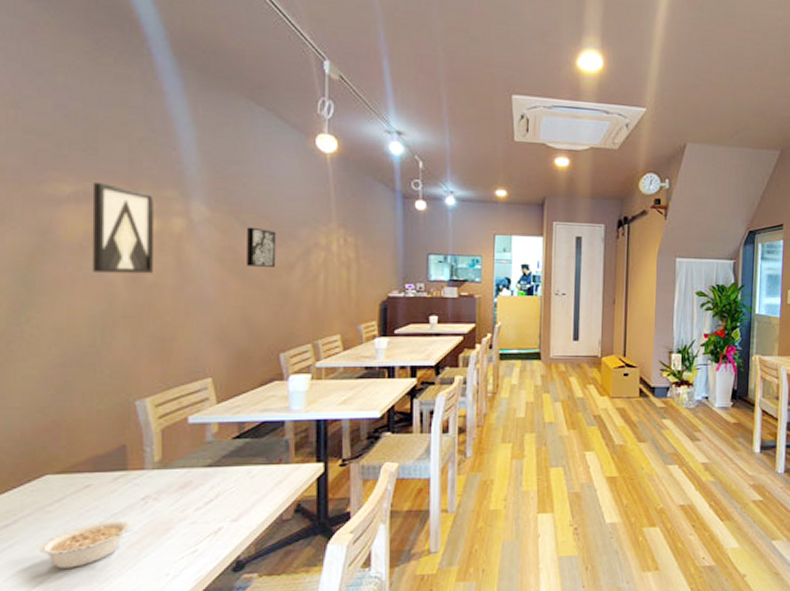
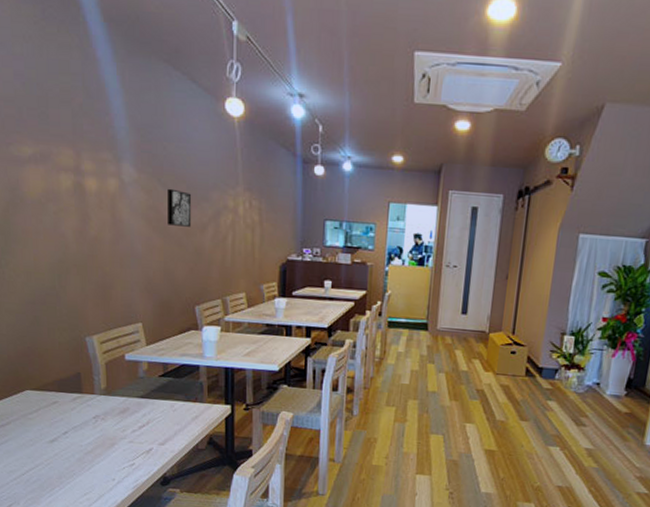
legume: present [39,520,134,569] -> none [25,431,89,464]
wall art: present [92,183,154,274] -> none [46,145,94,229]

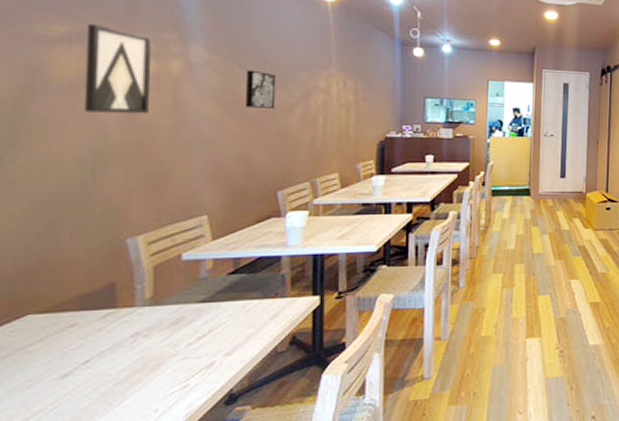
wall art: none [46,145,94,229] -> present [83,24,151,114]

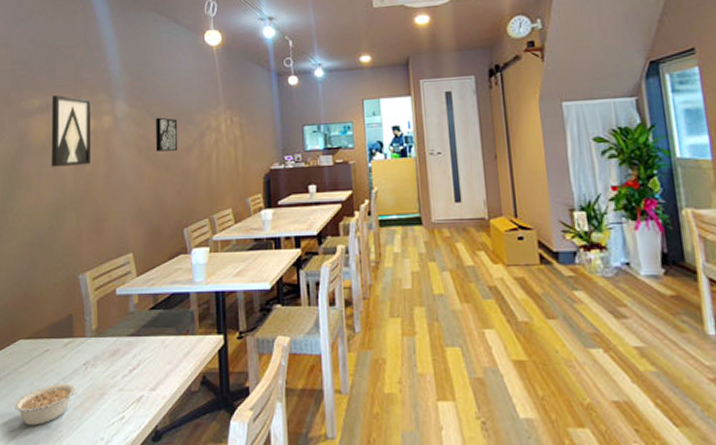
legume: none [18,357,122,409] -> present [14,383,78,426]

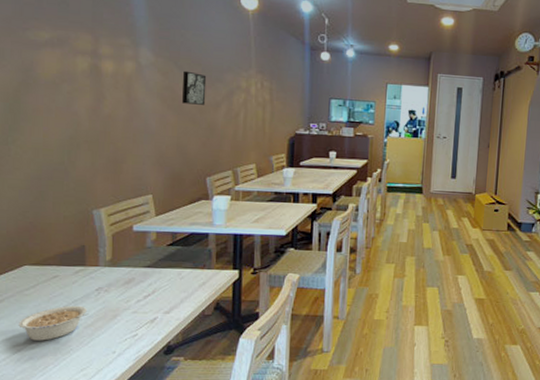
wall art: present [51,95,91,167] -> none [62,31,111,107]

